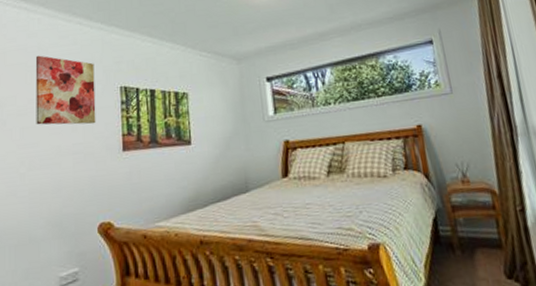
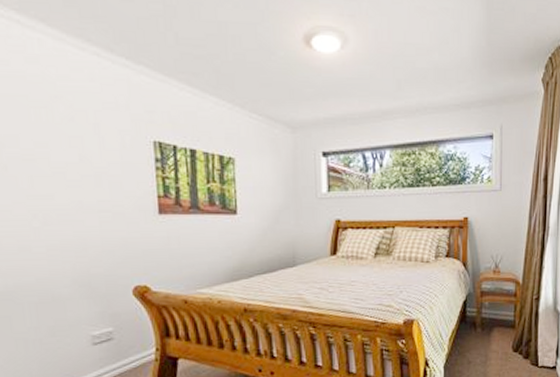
wall art: present [35,55,96,125] -> none [39,88,126,181]

